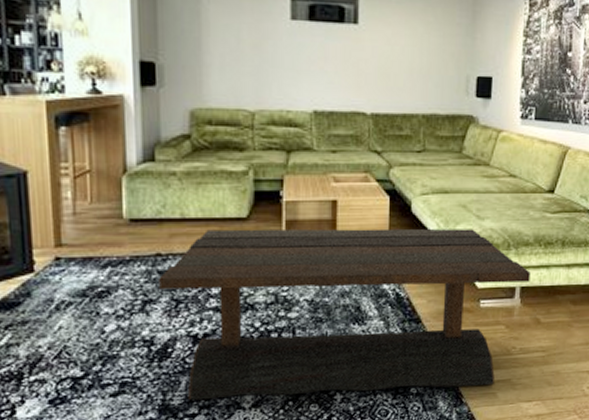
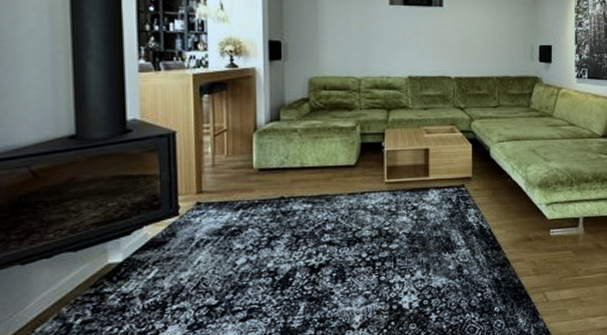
coffee table: present [159,228,531,401] -> none [282,169,591,324]

